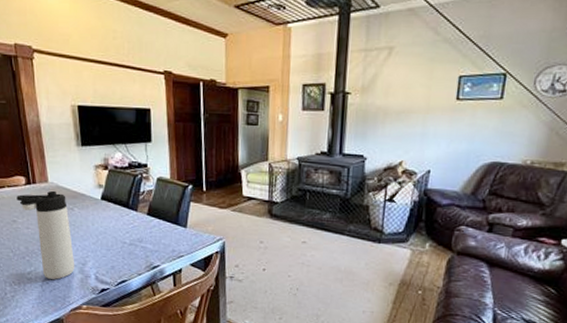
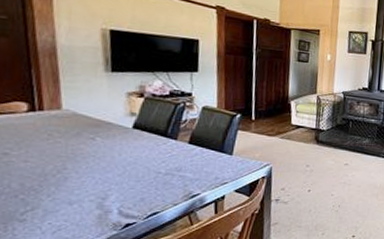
thermos bottle: present [16,190,75,280] -> none [12,118,92,218]

